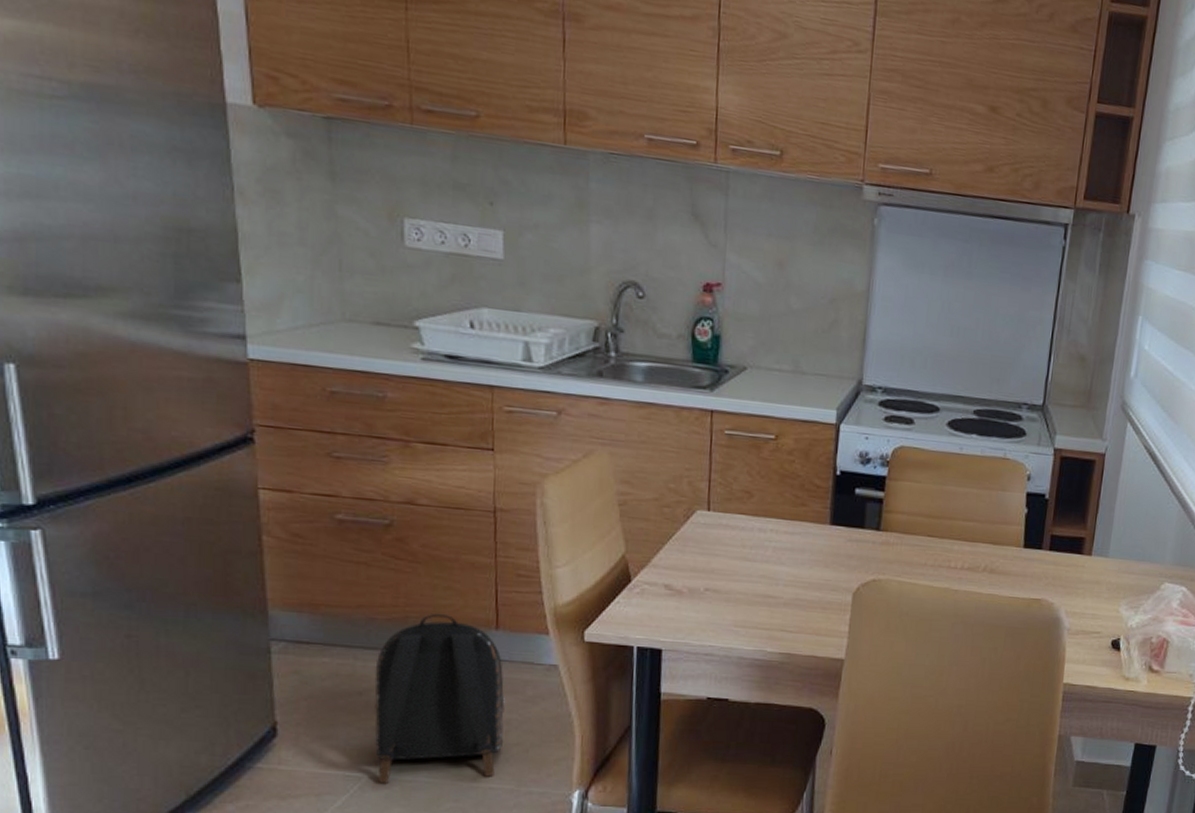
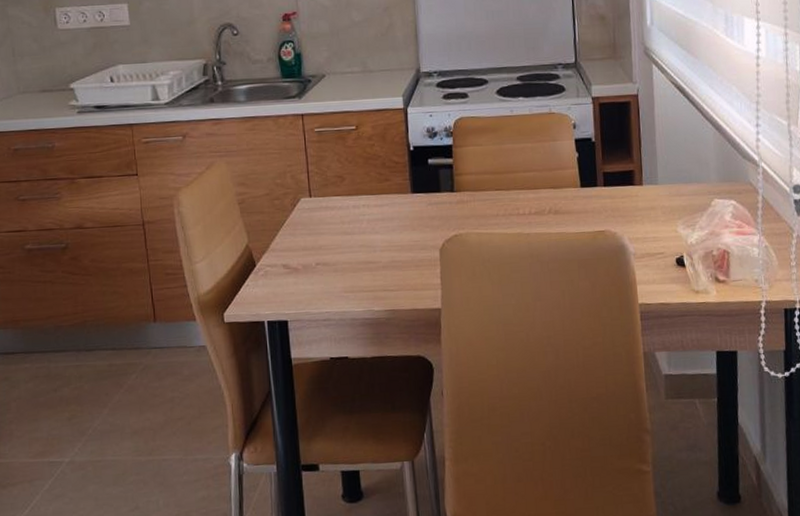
backpack: present [374,613,506,784] -> none [65,314,169,466]

